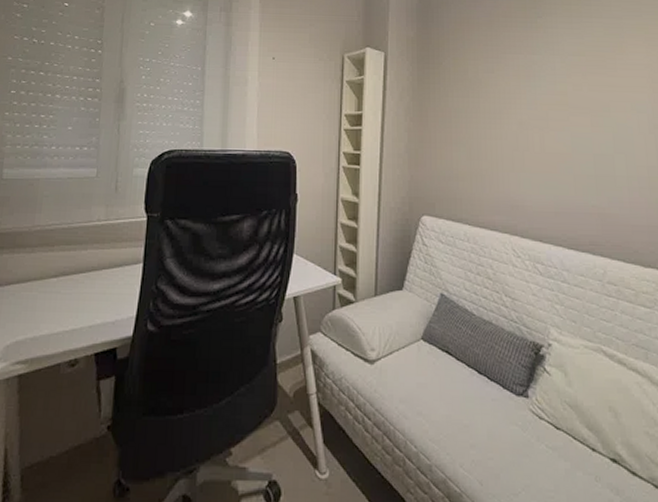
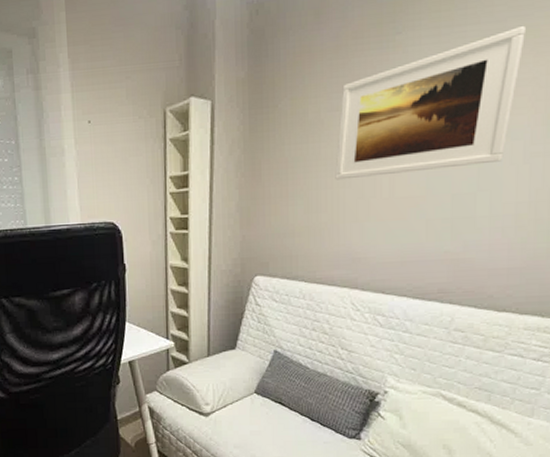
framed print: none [493,24,638,133] -> present [335,26,527,180]

